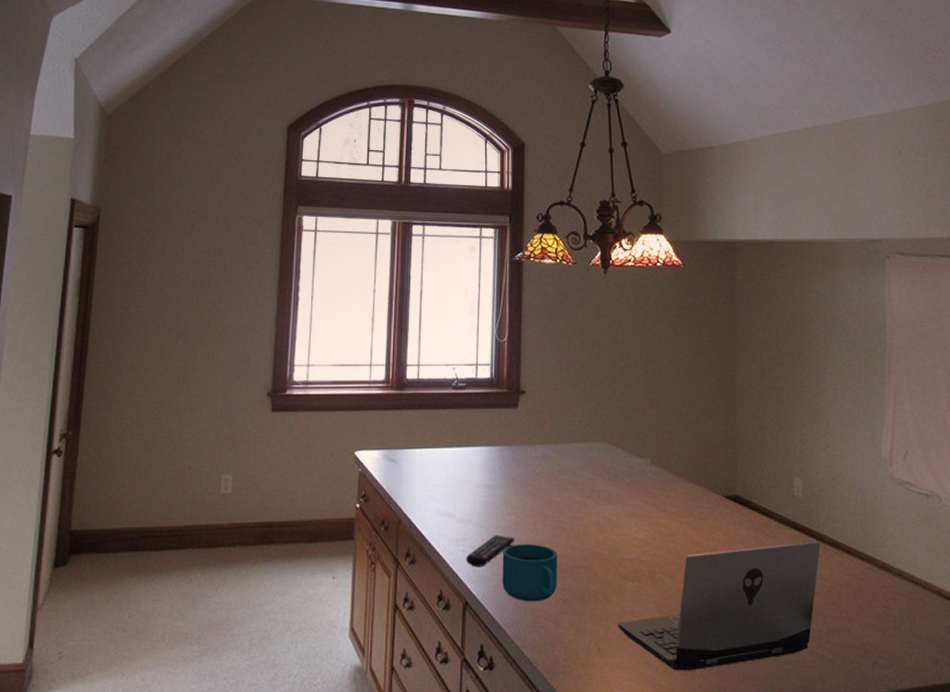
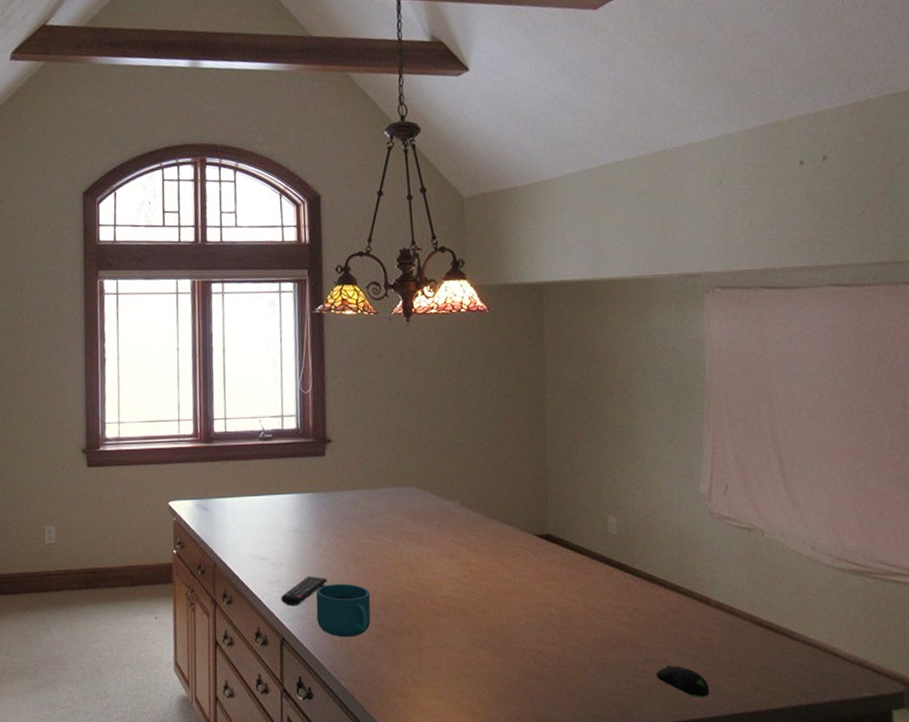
laptop: present [617,541,821,671] -> none [431,576,636,699]
computer mouse: none [839,636,891,670] -> present [655,666,710,697]

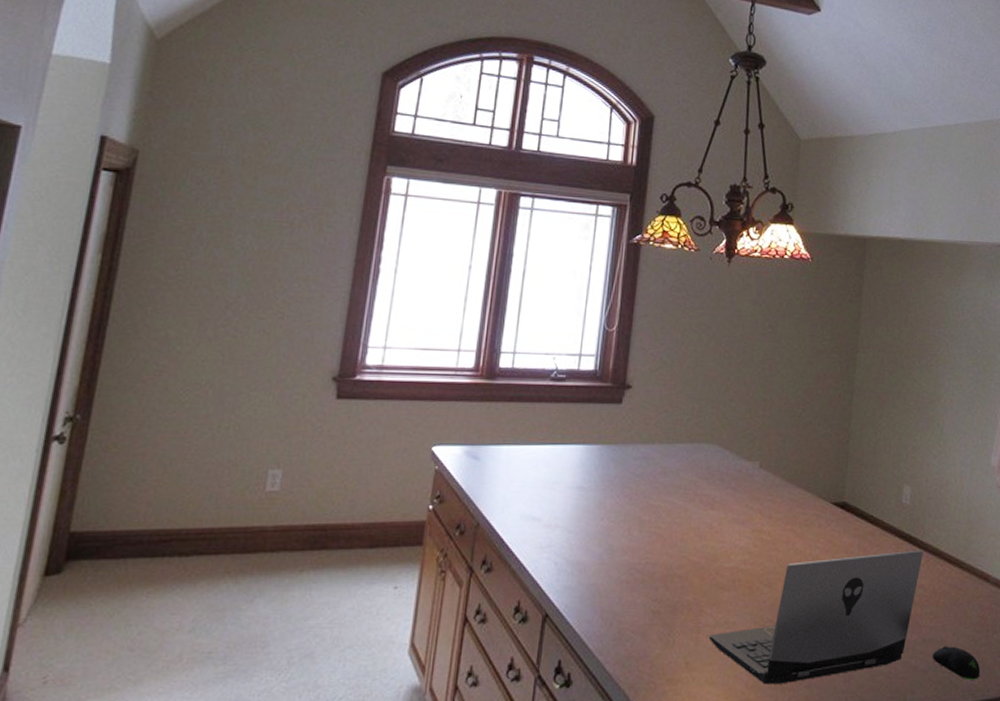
remote control: present [281,576,327,606] -> none [550,541,606,576]
cup: present [316,584,371,637] -> none [588,551,652,614]
laptop: none [431,576,636,699] -> present [708,550,923,685]

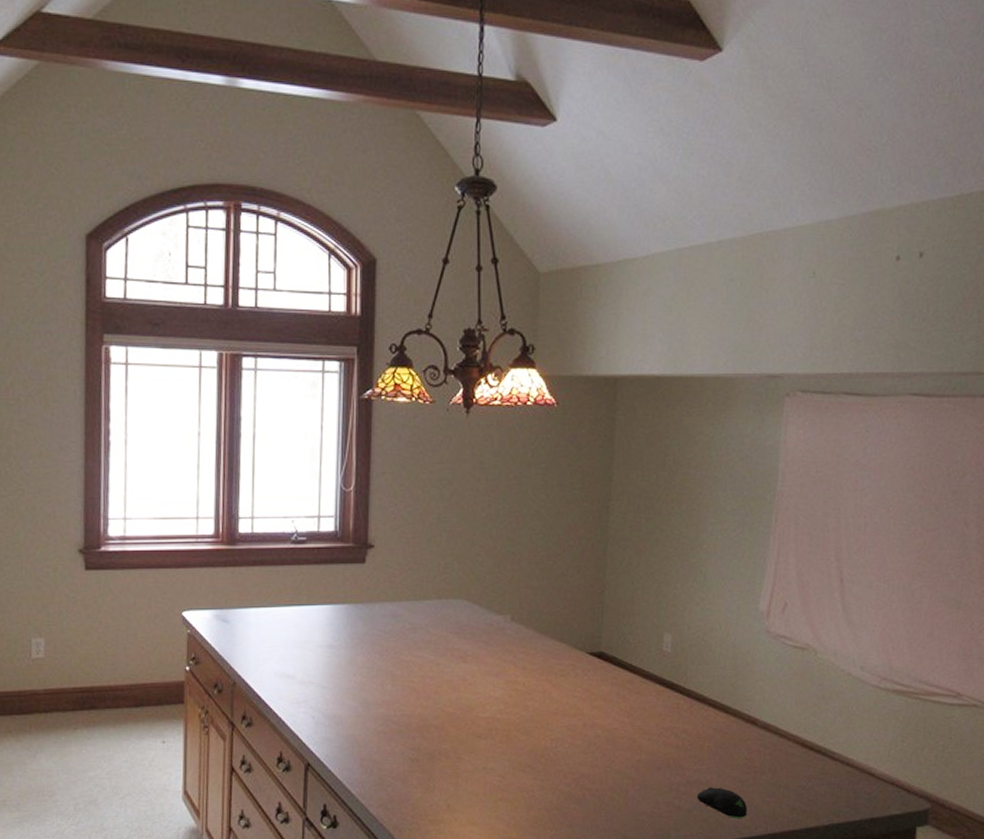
laptop: present [708,550,923,685] -> none [468,696,686,824]

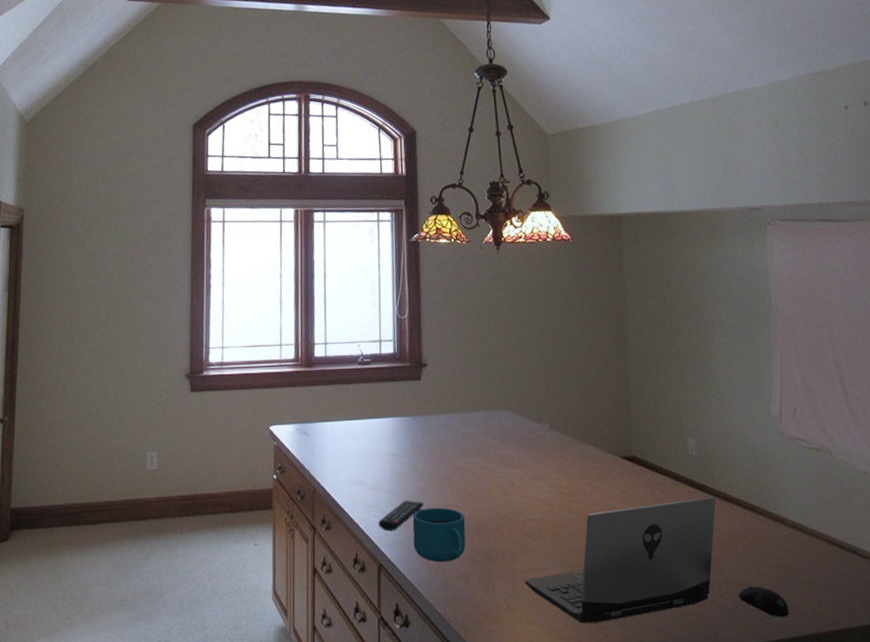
remote control: none [308,695,360,729] -> present [378,500,423,531]
cup: none [347,704,407,762] -> present [412,507,466,563]
laptop: none [468,696,686,824] -> present [524,497,716,624]

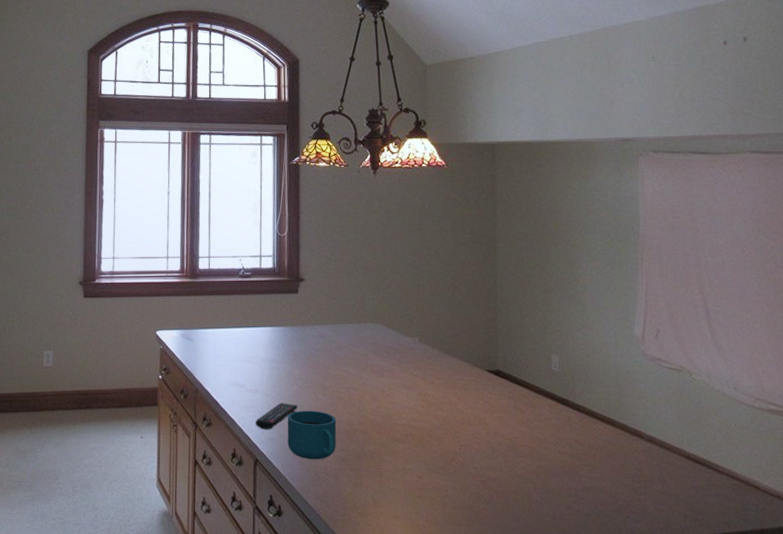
laptop: present [524,497,716,624] -> none [390,410,576,521]
computer mouse: present [738,586,790,618] -> none [593,493,643,524]

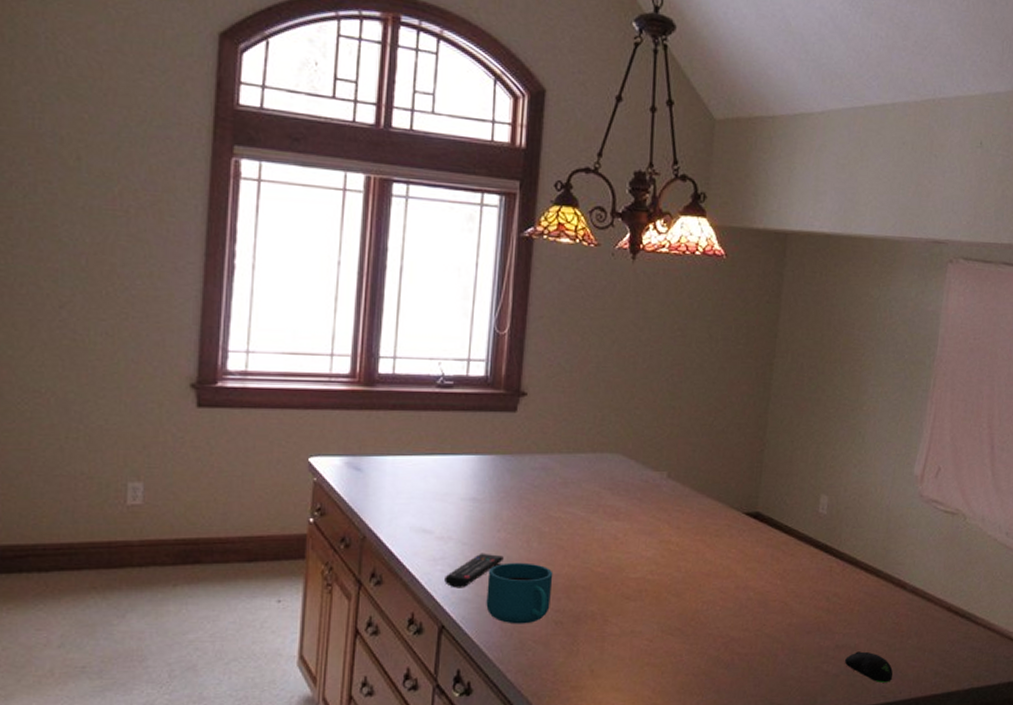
computer mouse: none [593,493,643,524] -> present [844,651,894,683]

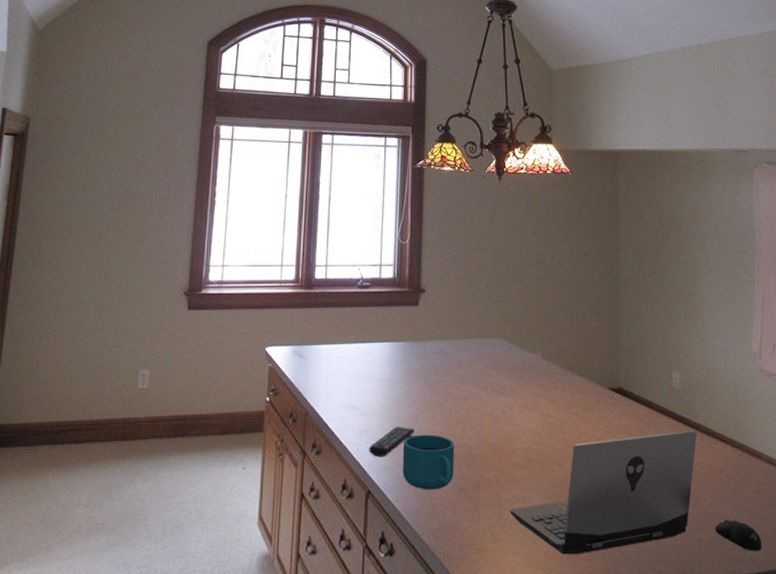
laptop: none [614,559,839,690] -> present [509,430,697,555]

